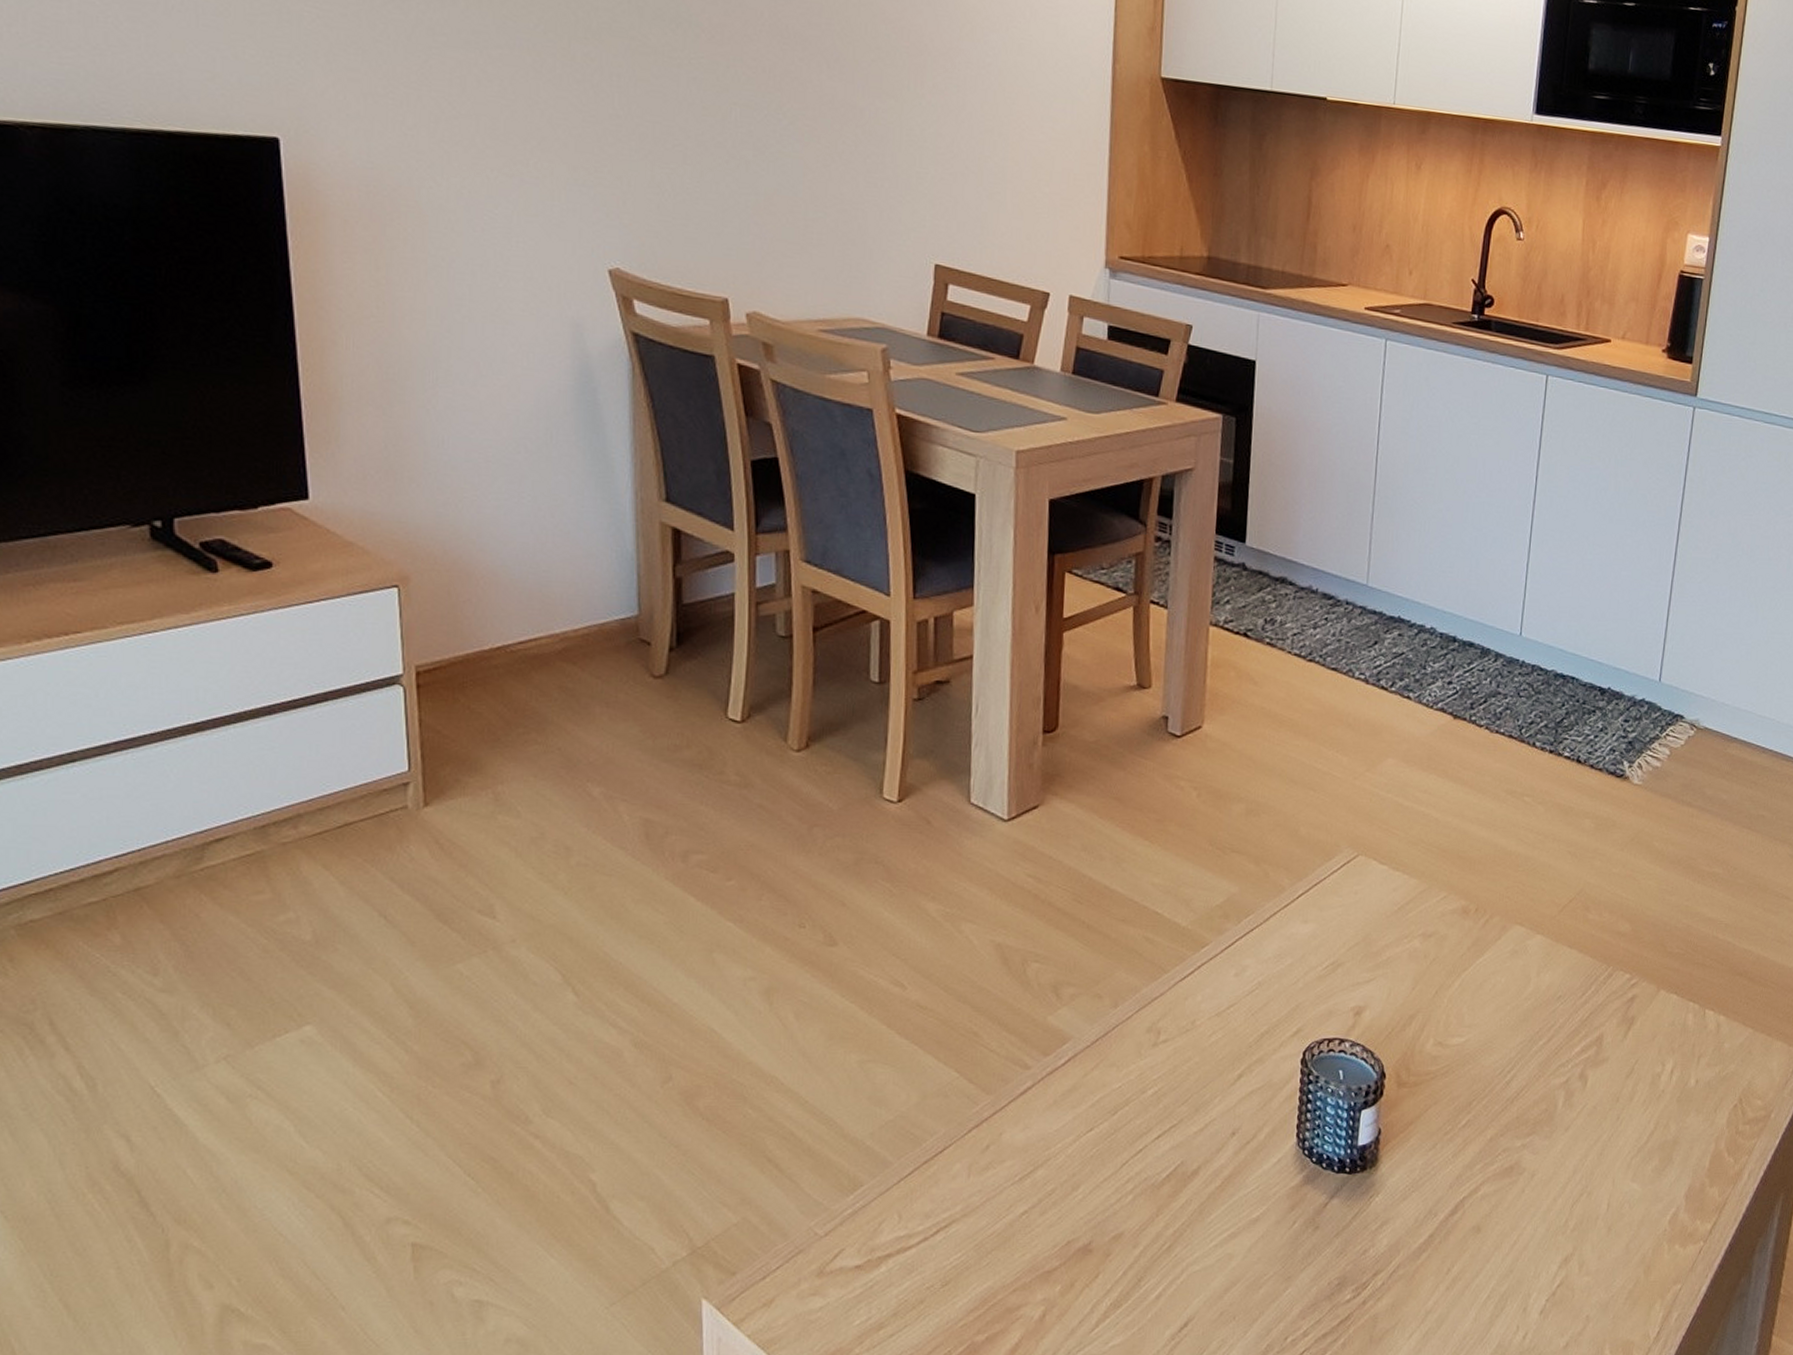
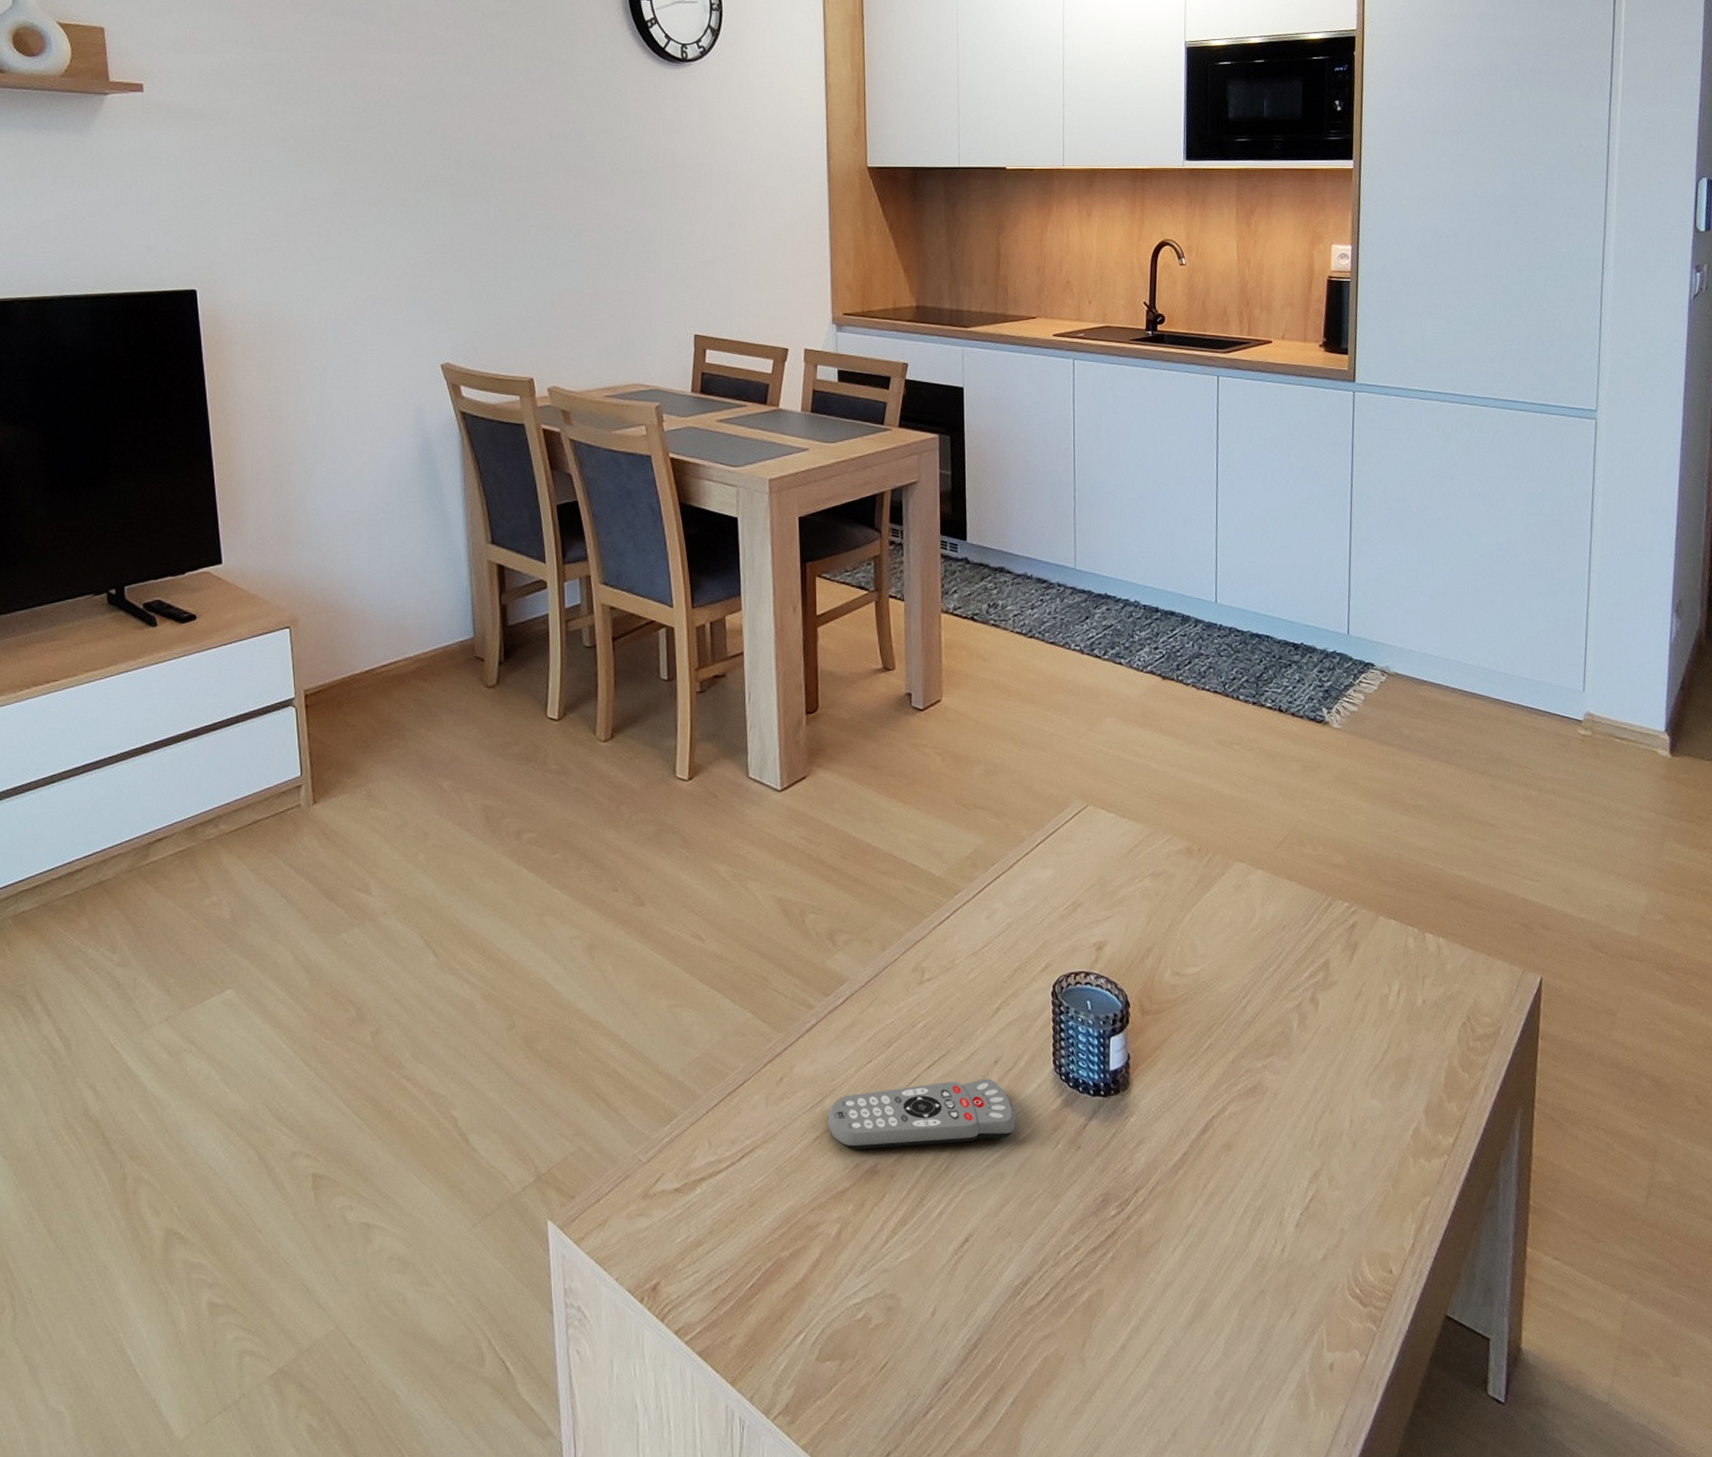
remote control: none [1037,1151,1250,1225] -> present [827,1078,1016,1149]

